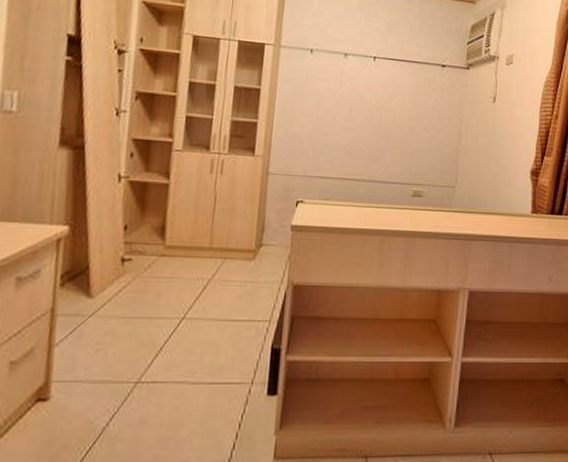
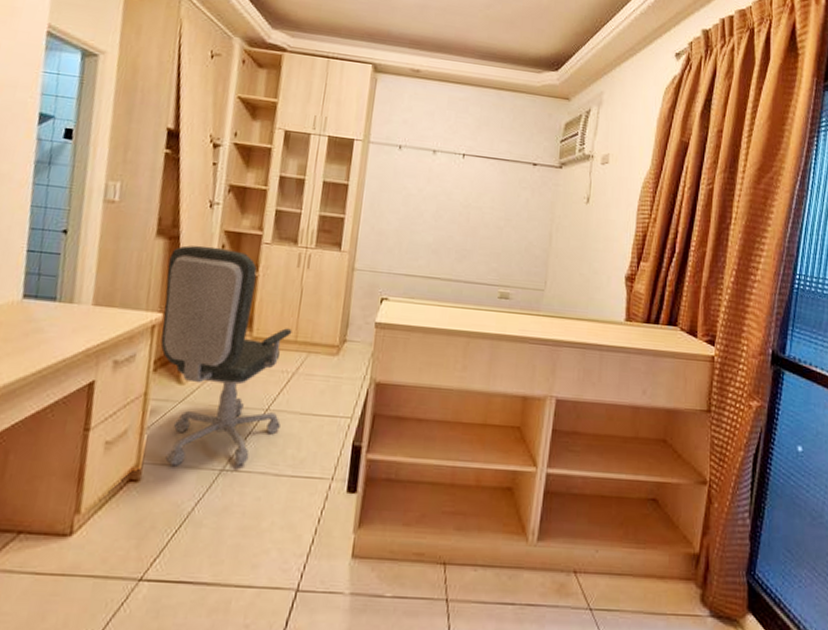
office chair: none [67,154,207,382] -> present [160,245,292,466]

